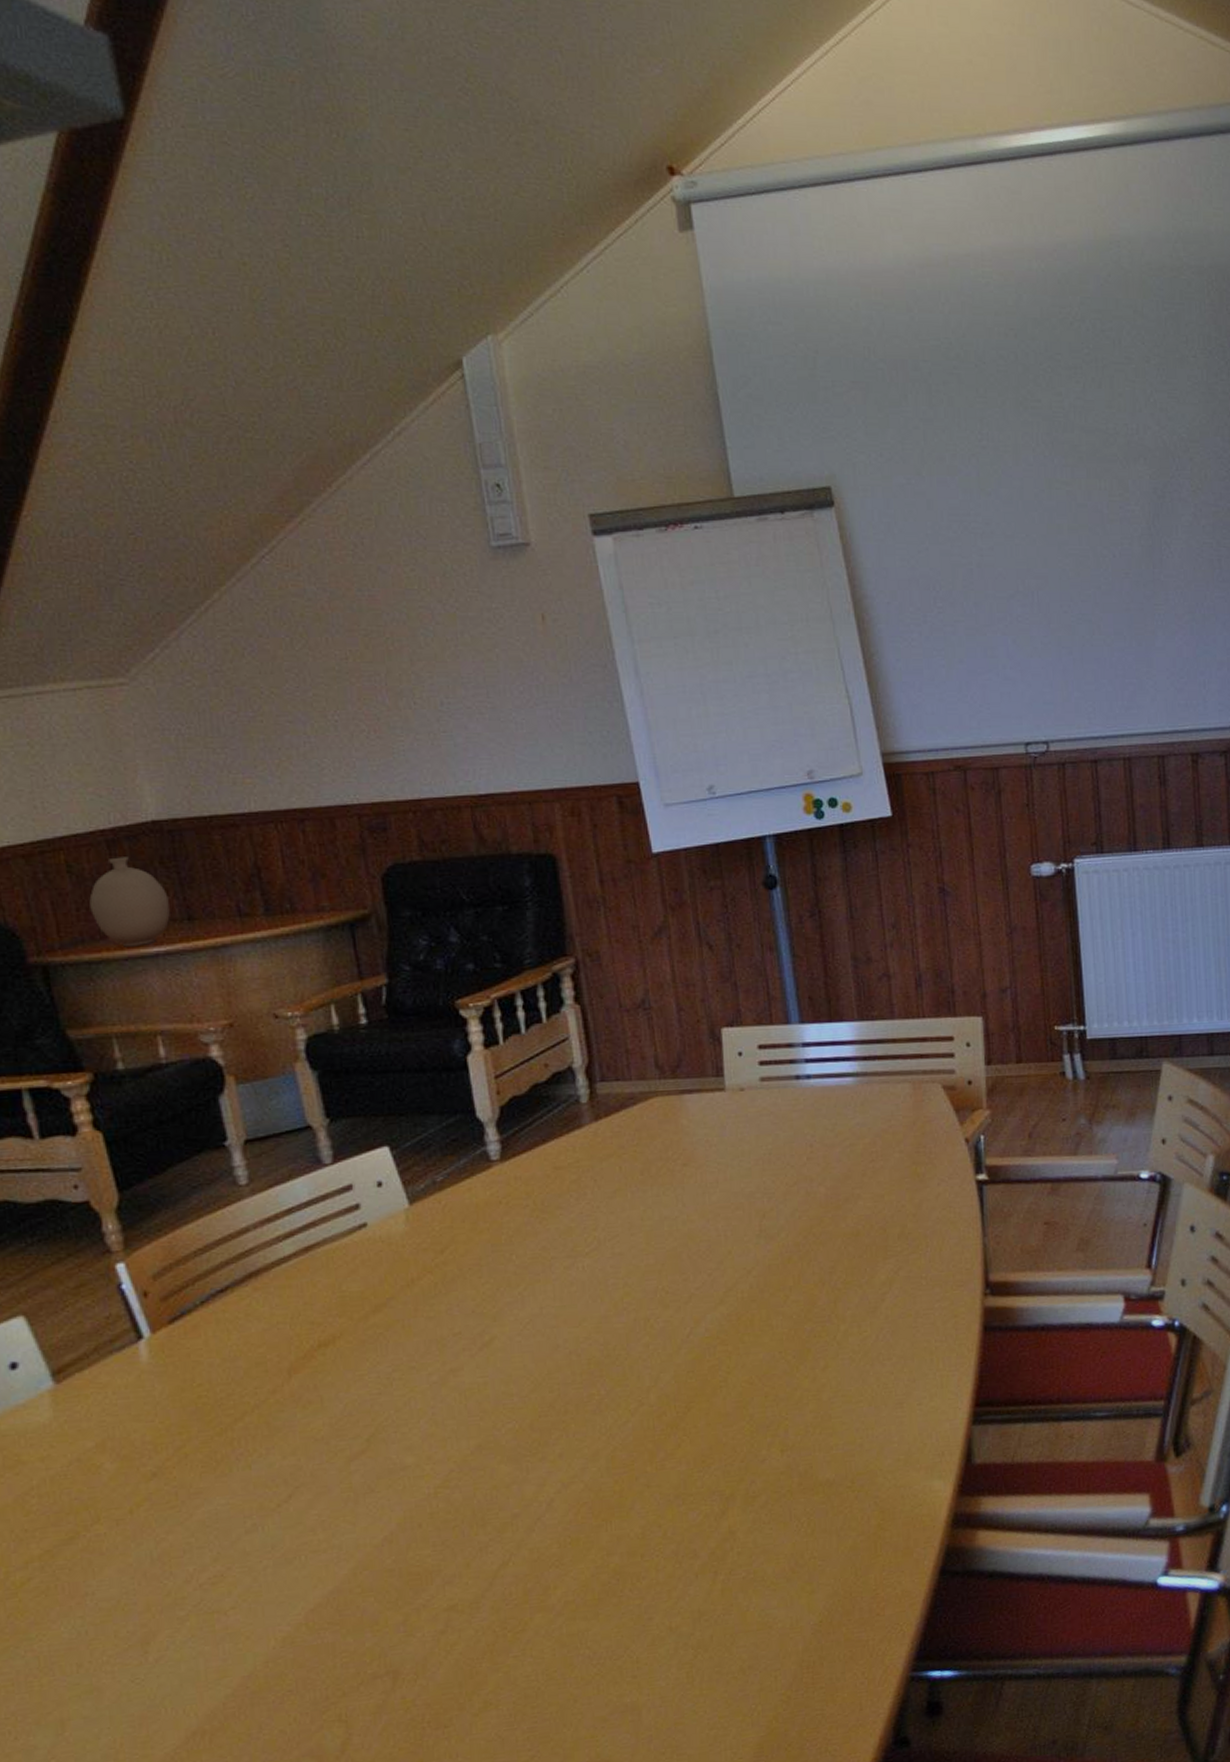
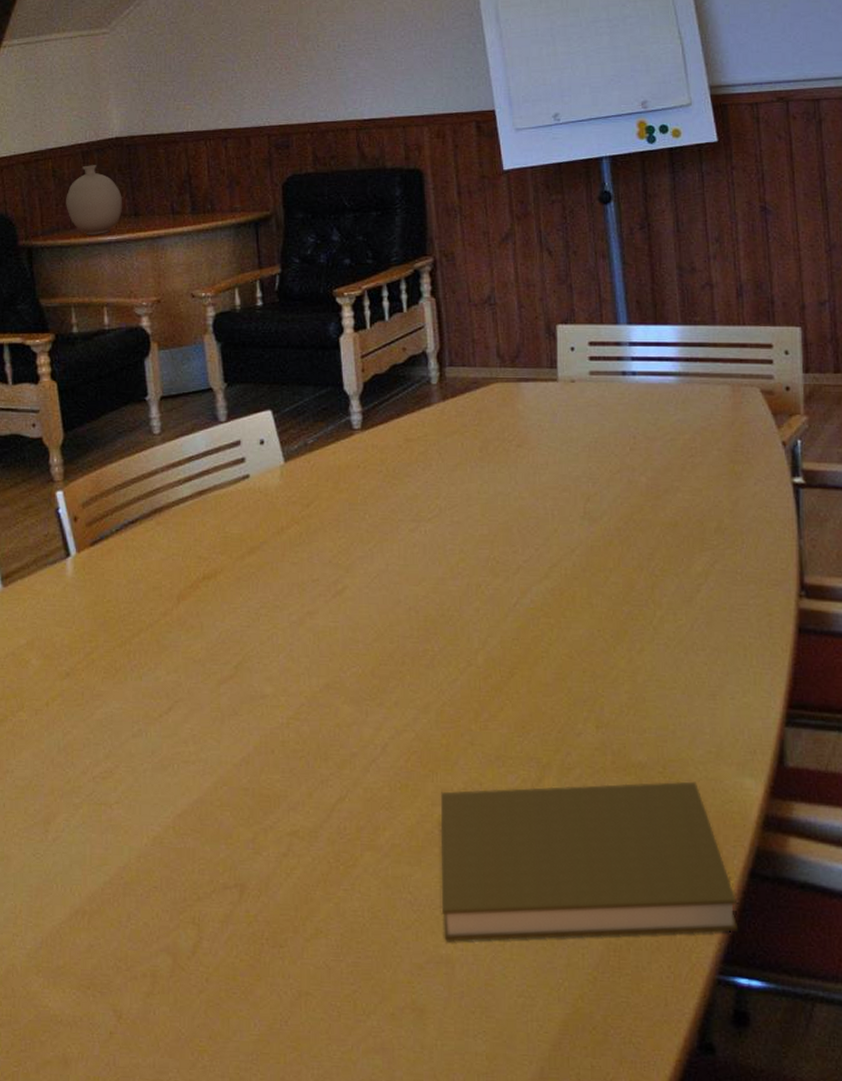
book: none [617,1491,930,1689] -> present [441,781,739,941]

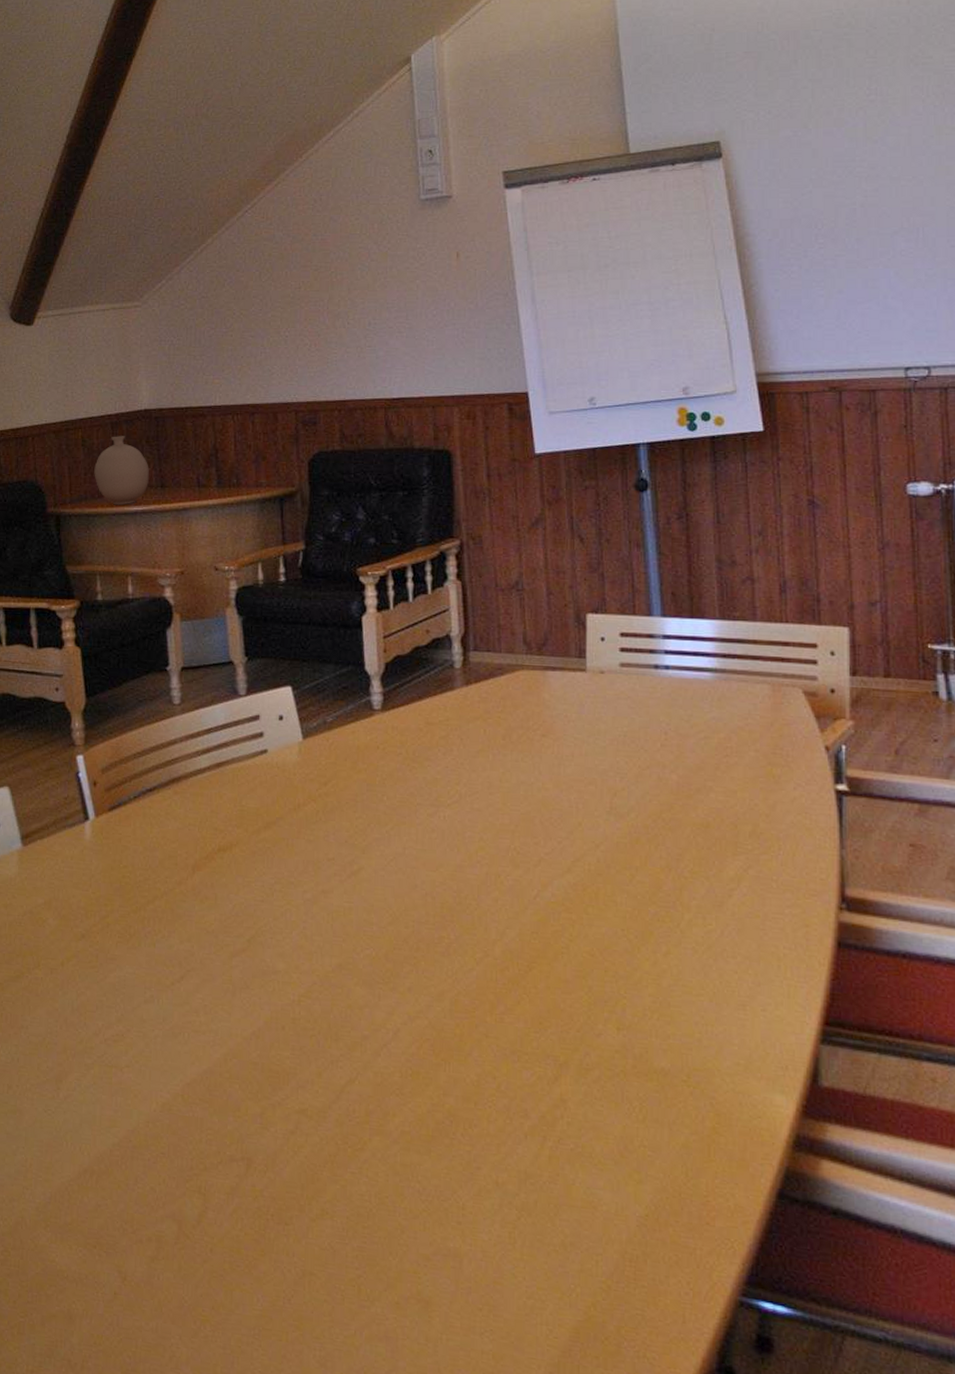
book: present [441,781,739,941] -> none [450,1082,764,1253]

